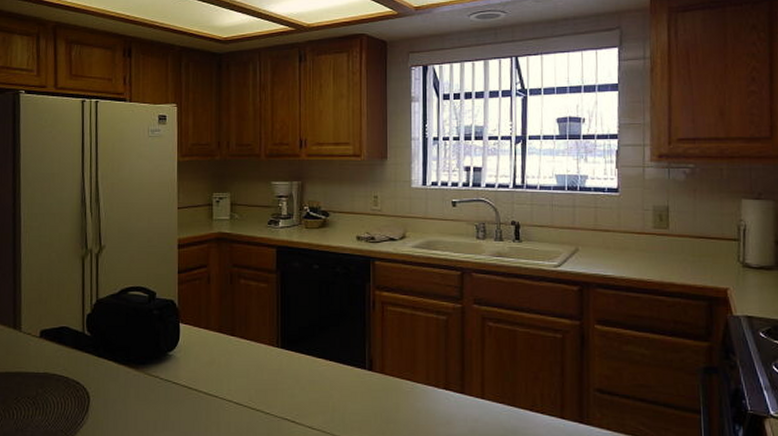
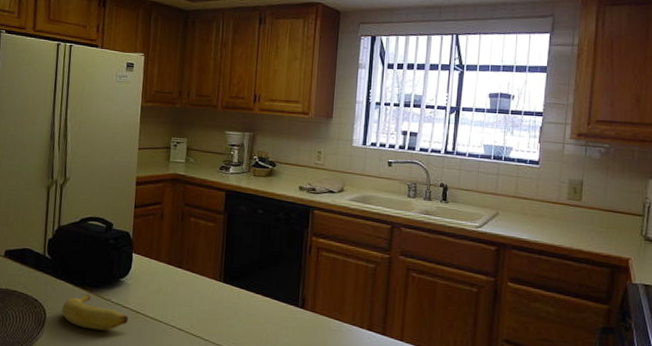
banana: none [107,371,180,411] -> present [62,293,128,331]

